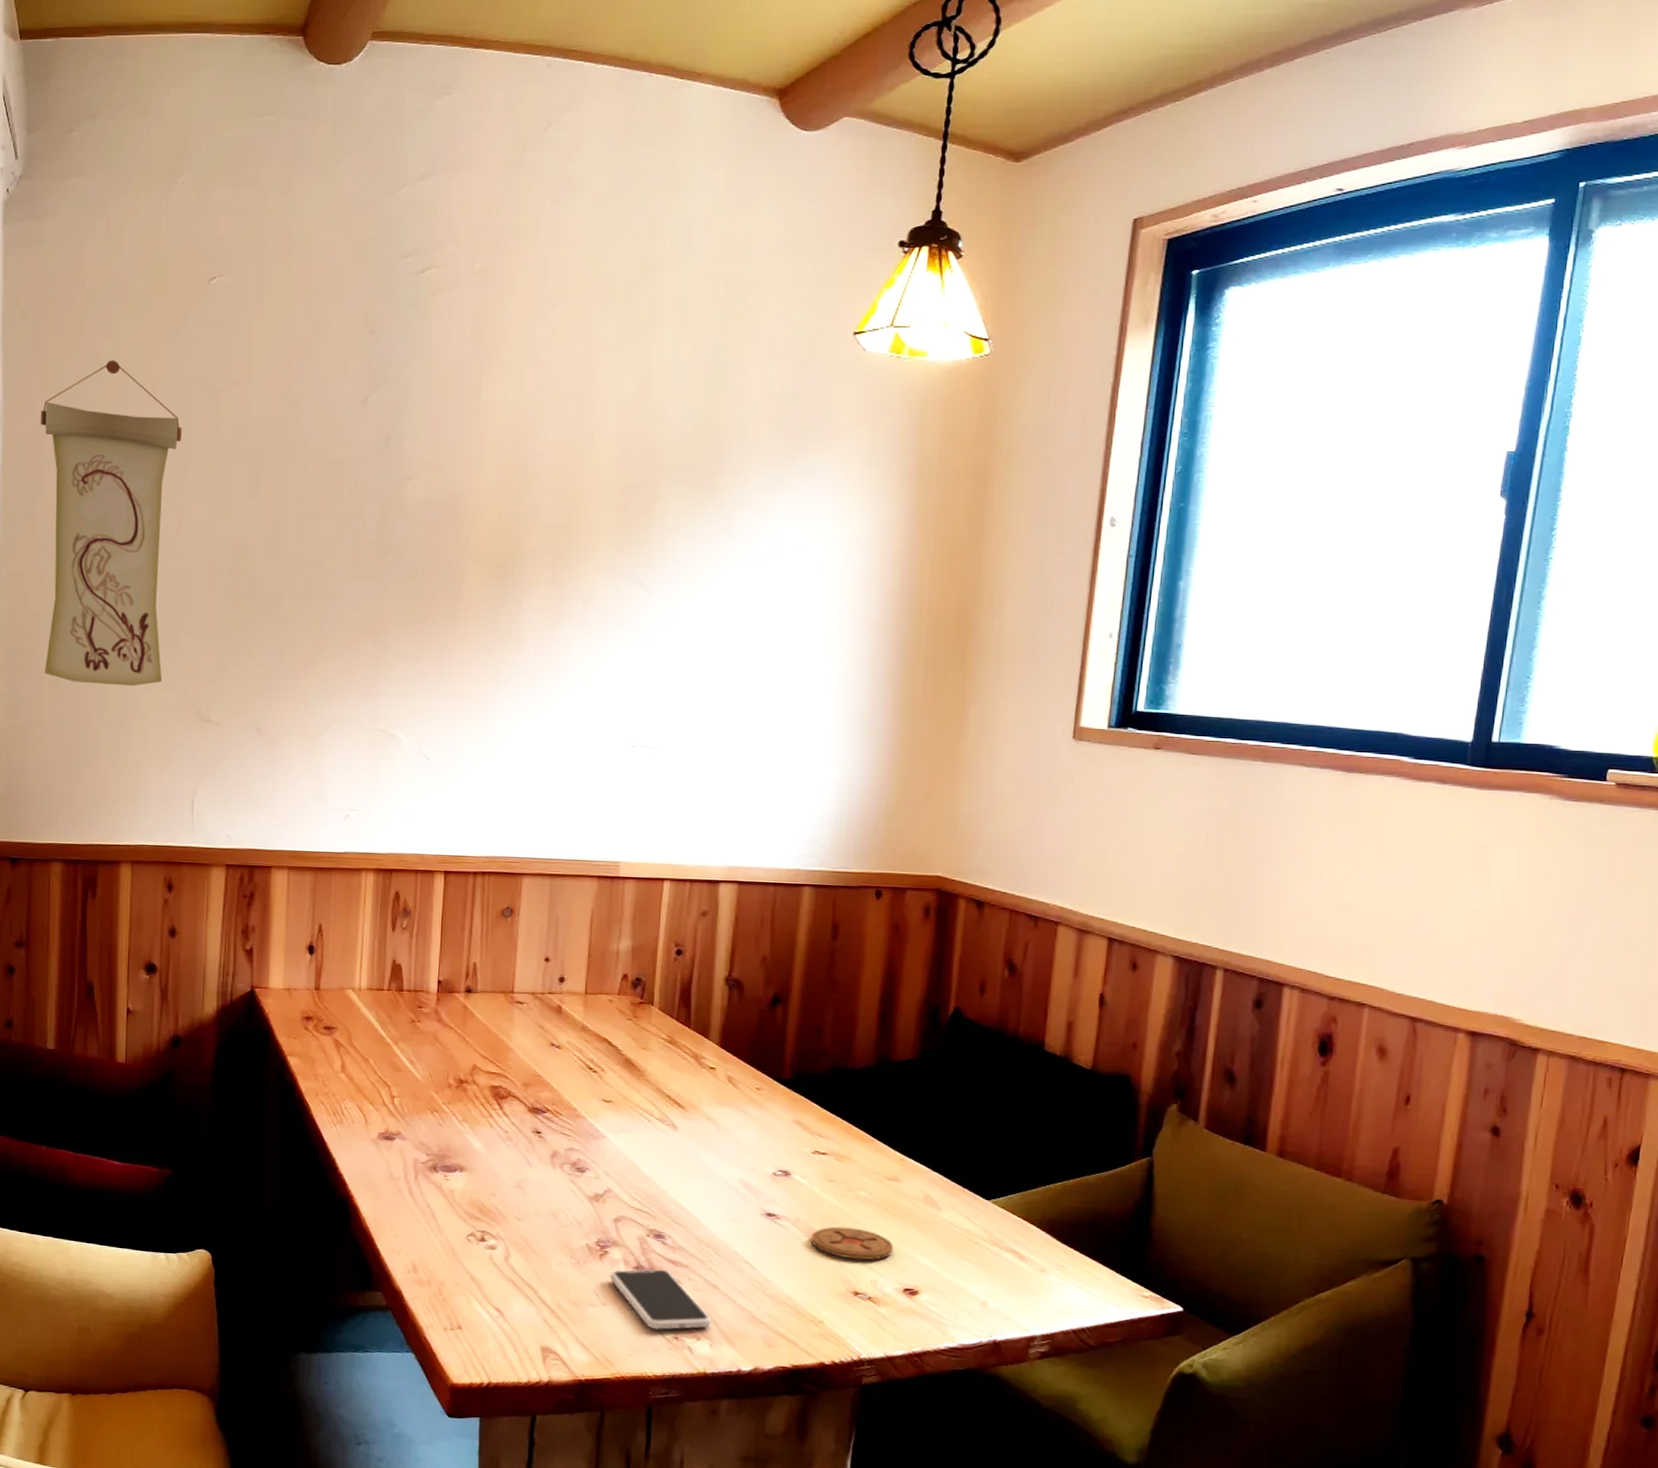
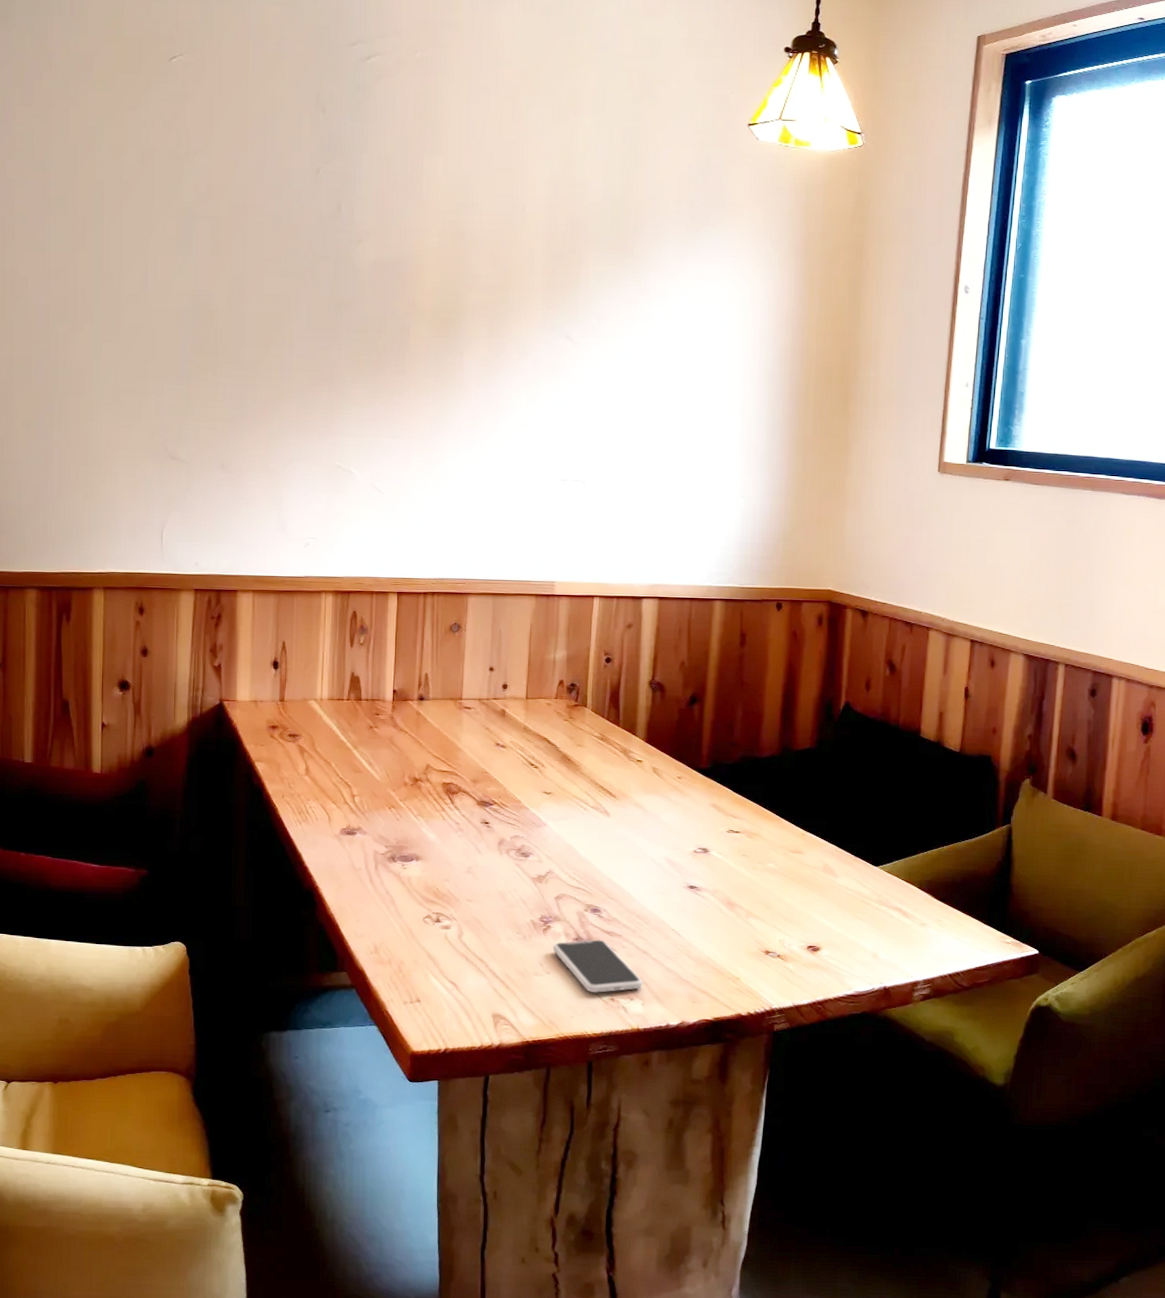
wall scroll: present [41,360,182,686] -> none [10,128,147,427]
coaster: present [811,1226,893,1261] -> none [727,895,798,923]

